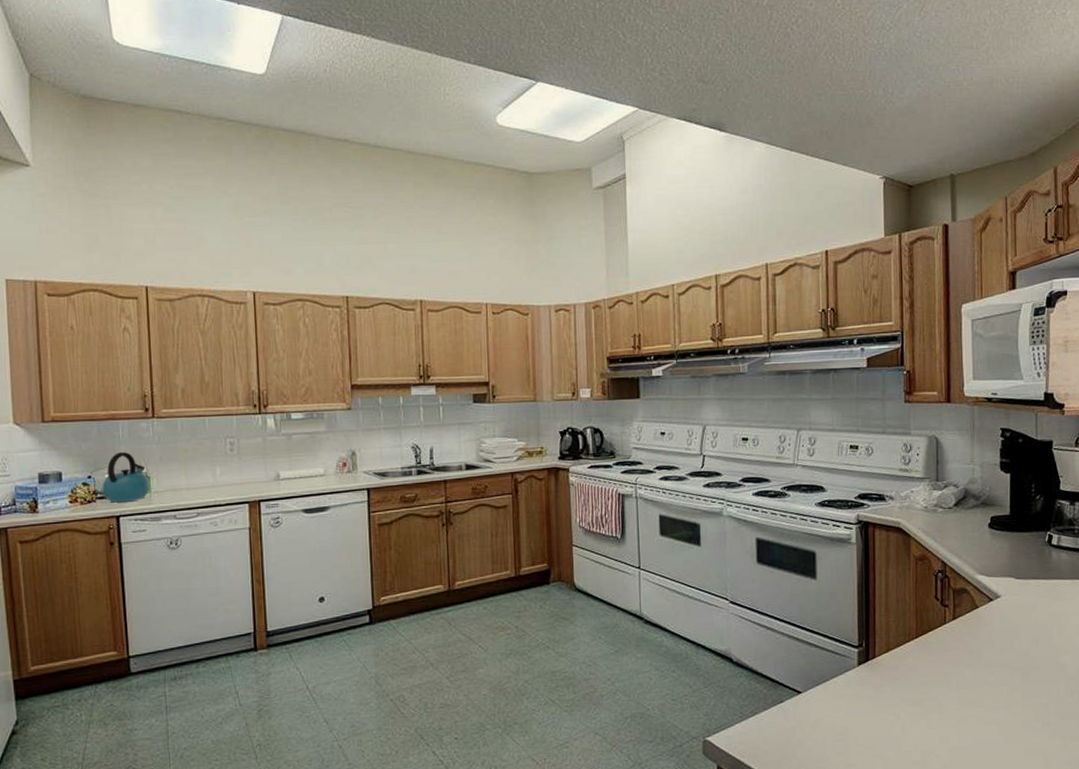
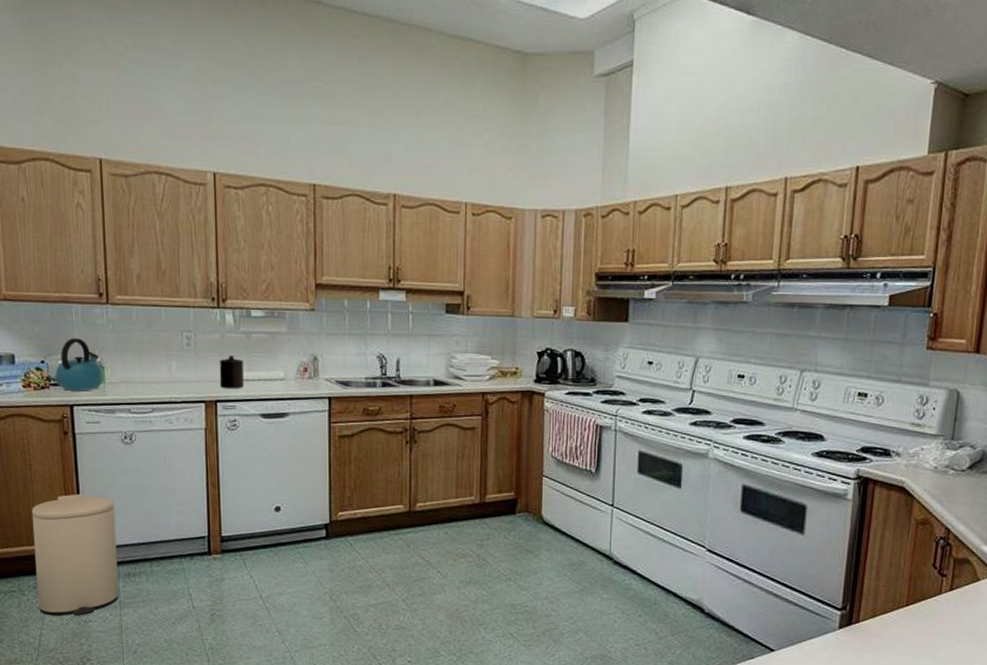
pedal bin: none [76,602,166,727] -> present [31,494,119,616]
canister: none [261,457,286,489] -> present [219,355,244,390]

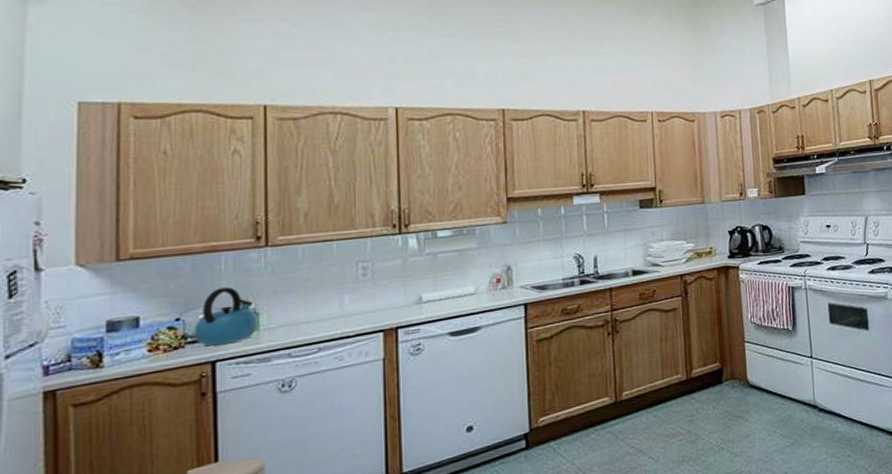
canister: present [219,355,244,390] -> none [400,278,429,314]

